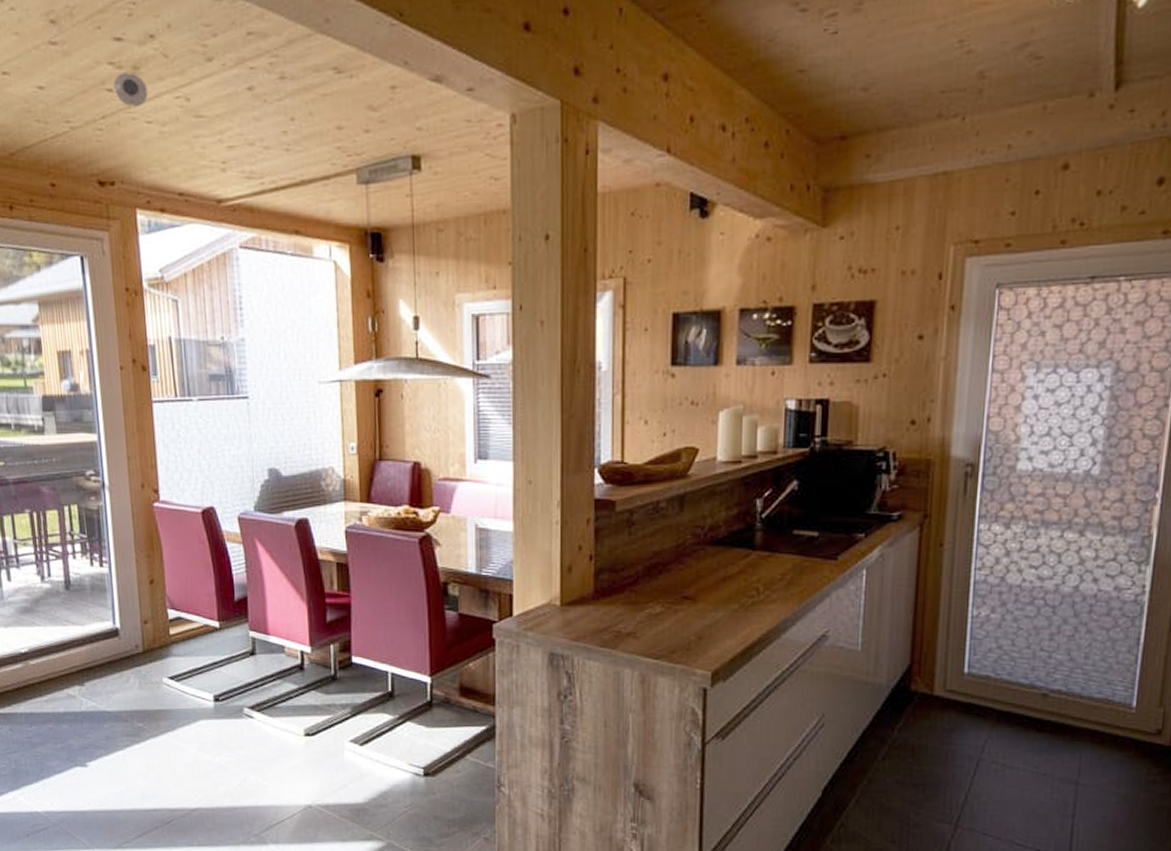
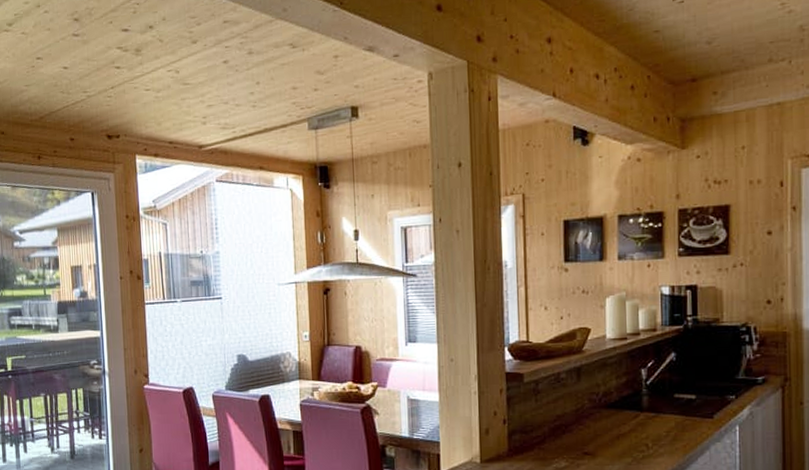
smoke detector: present [113,72,148,108] -> none [120,54,147,80]

